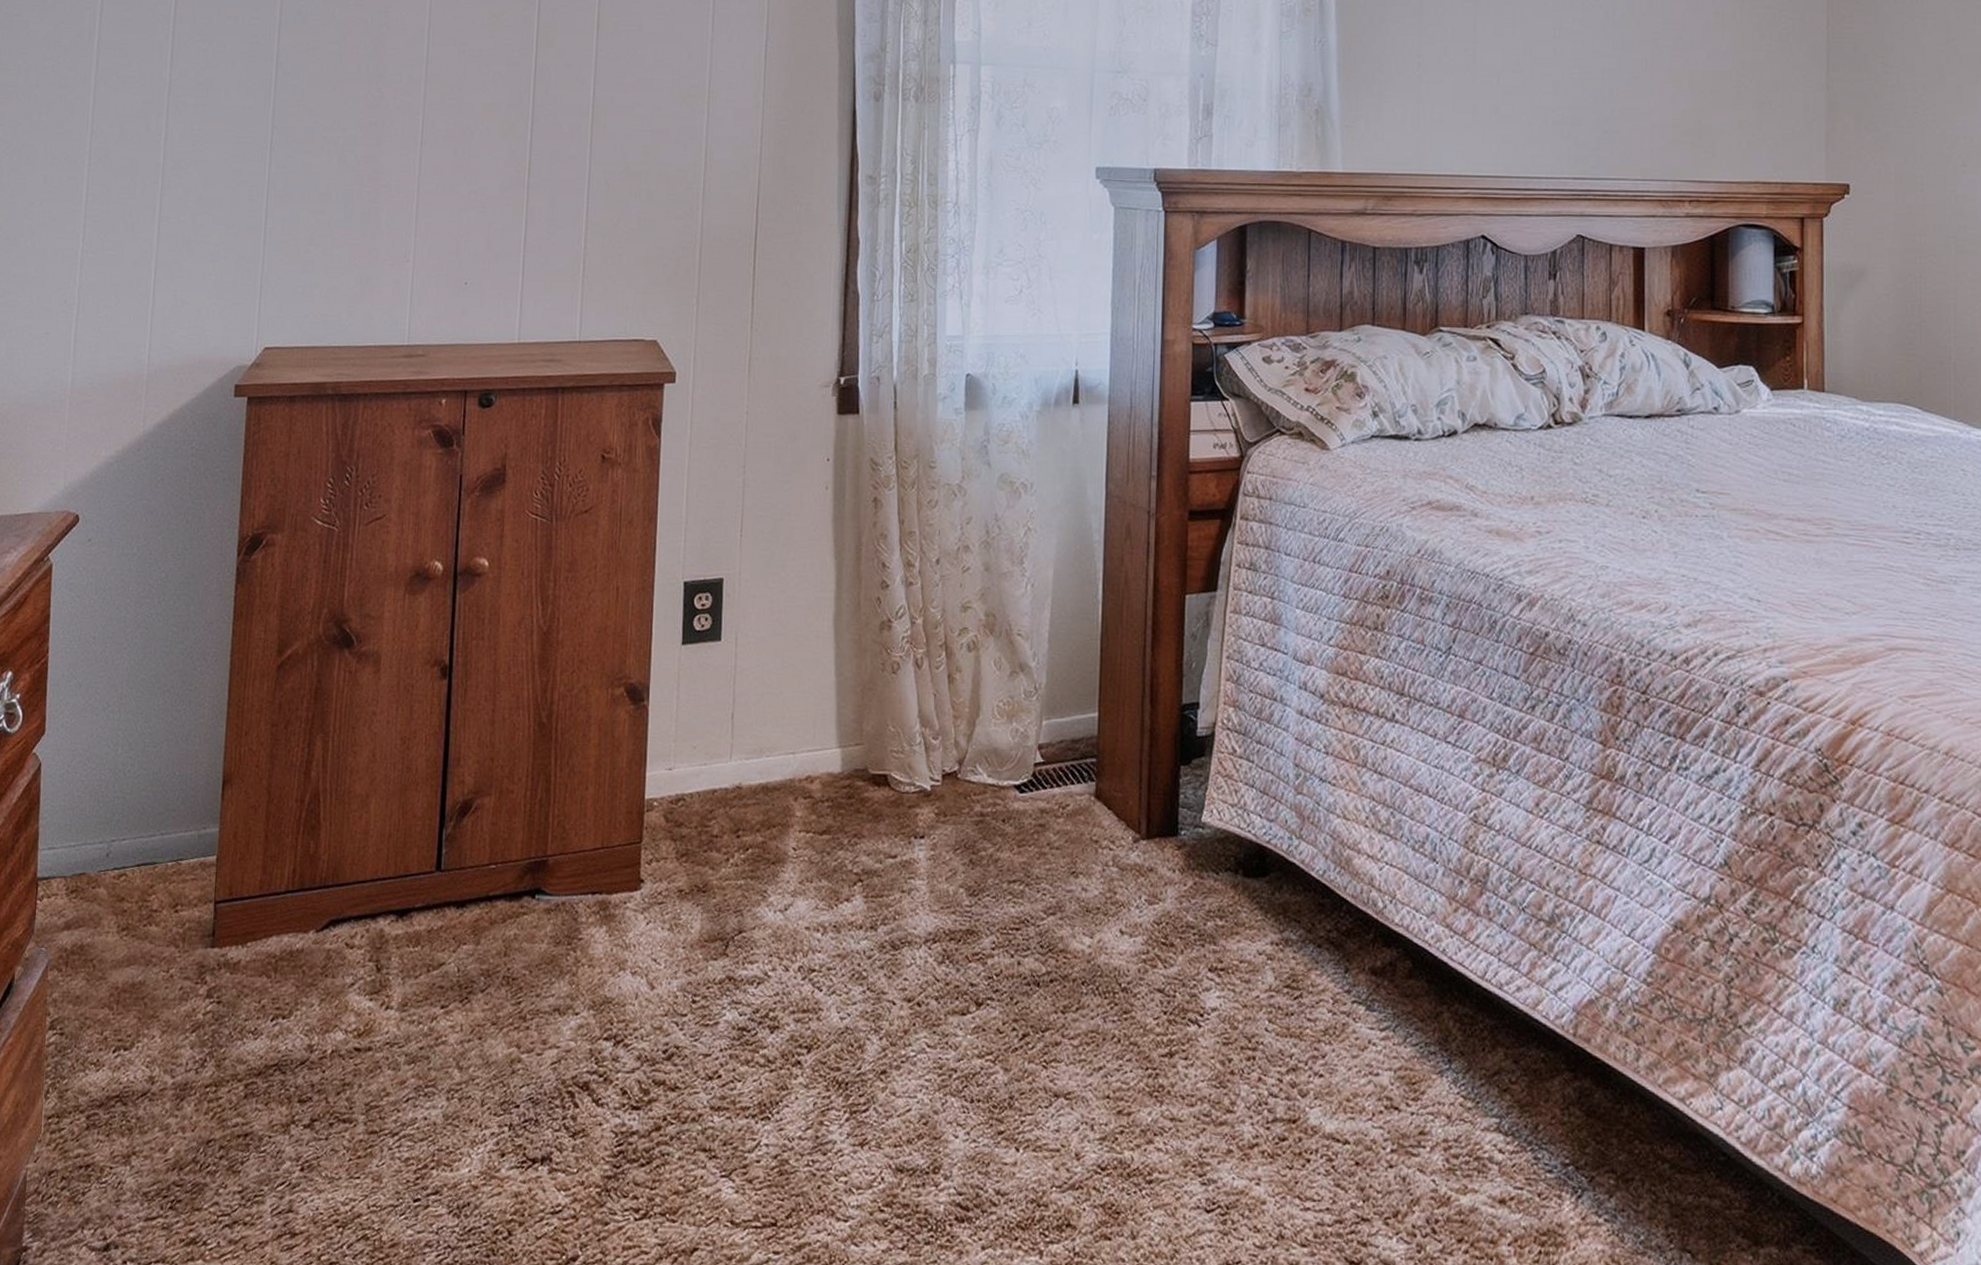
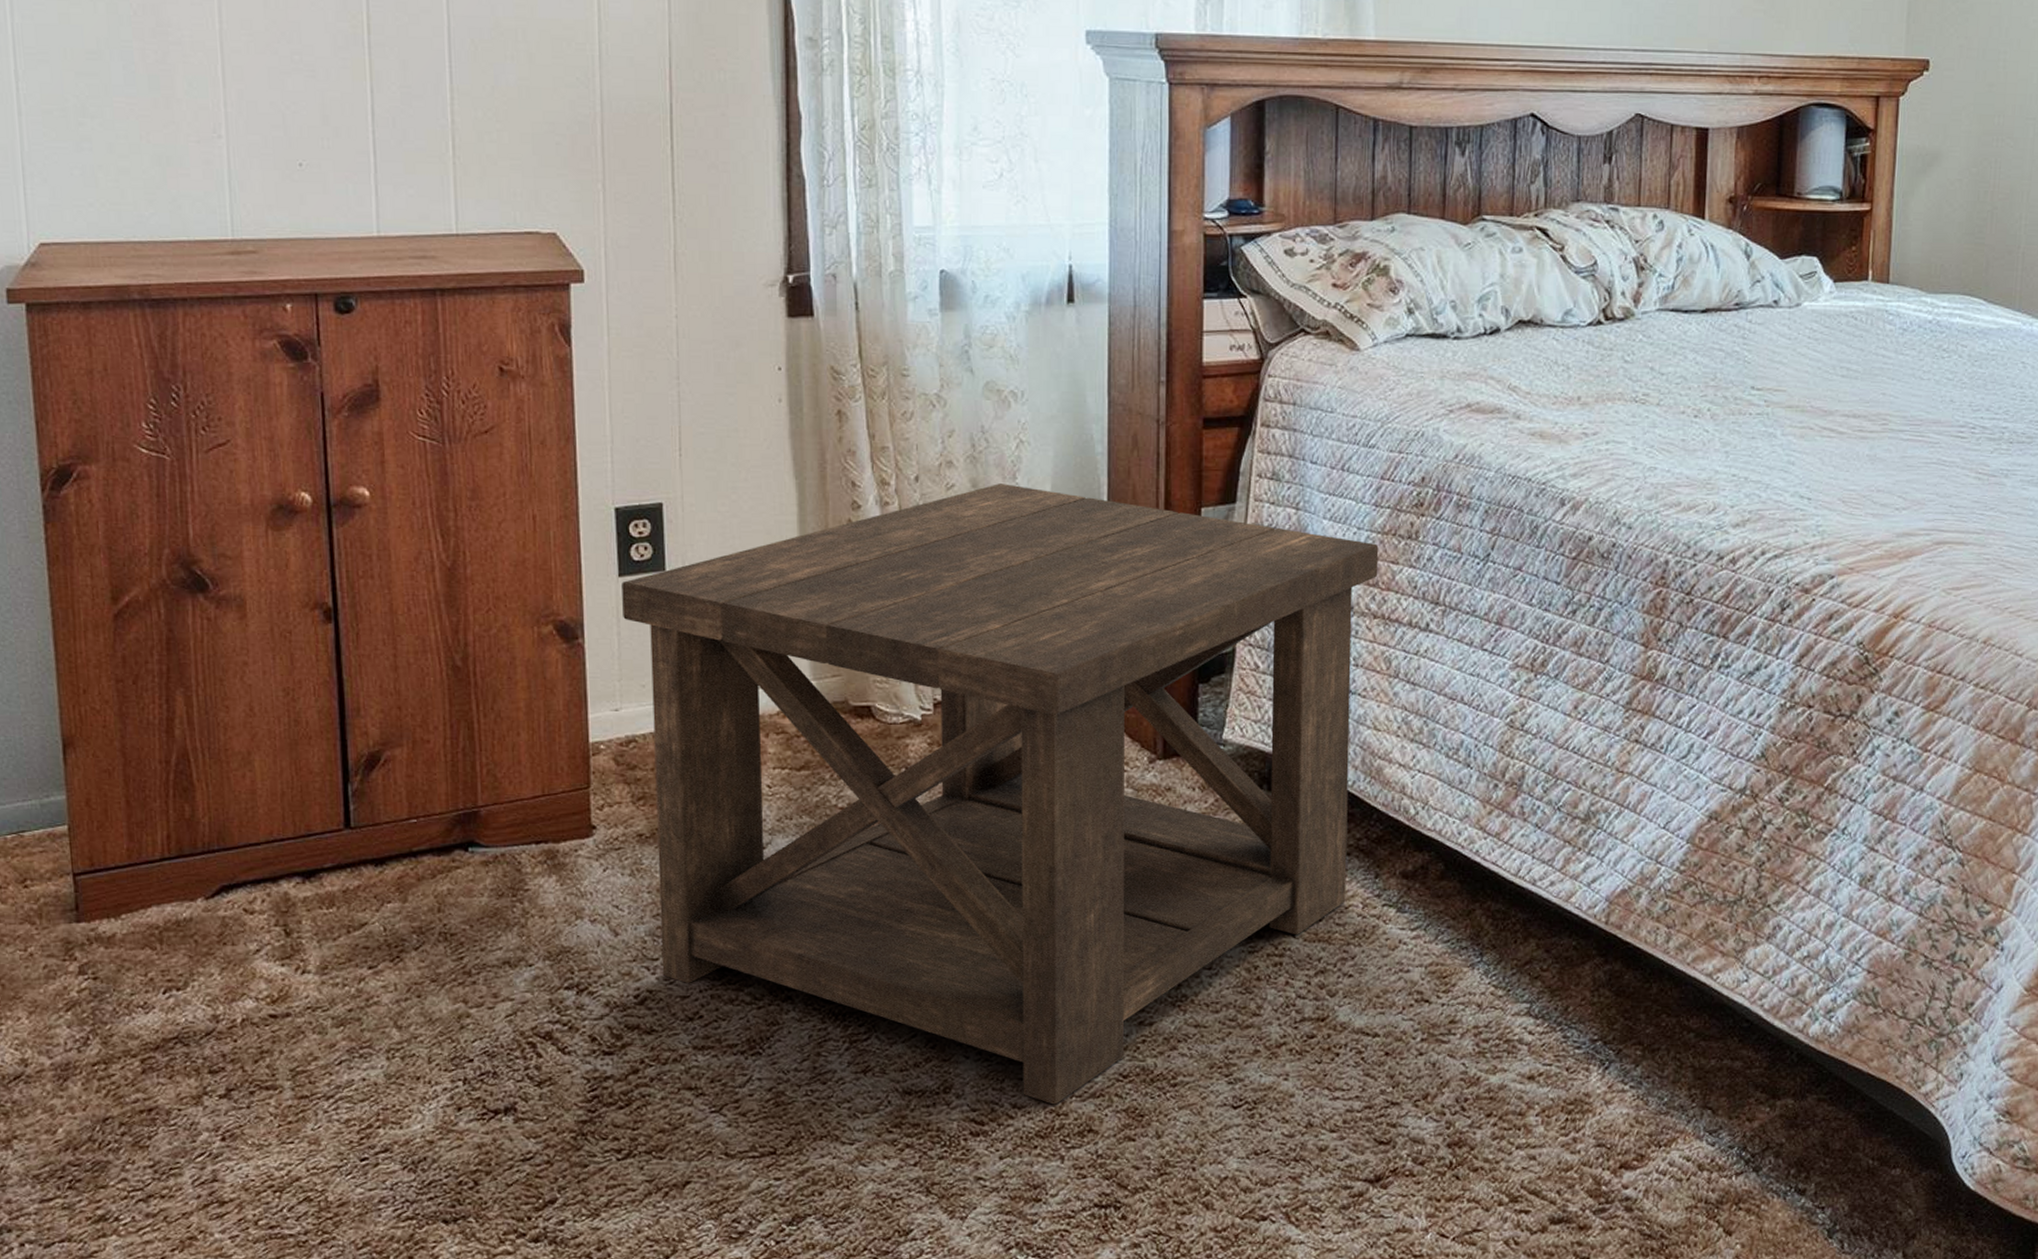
side table: none [682,567,1347,1194] -> present [622,483,1379,1105]

